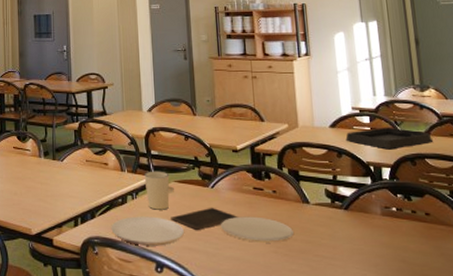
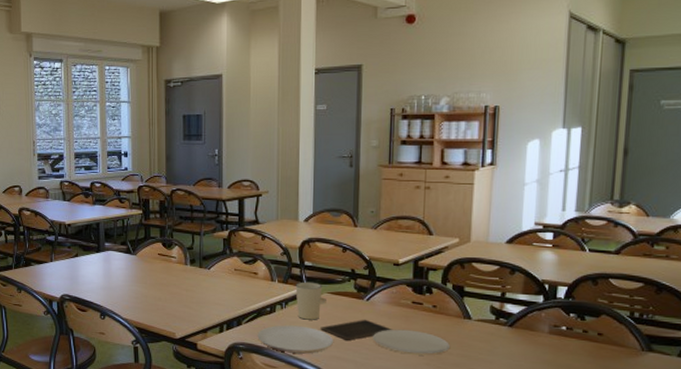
tray: present [345,127,432,150] -> none [522,244,622,268]

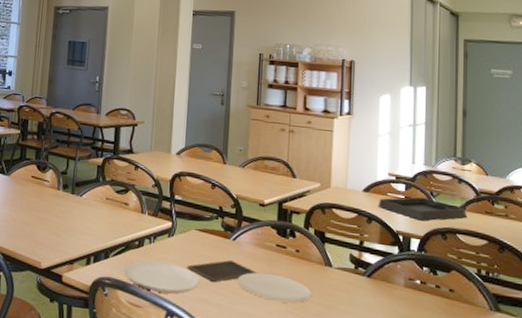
cup: present [295,281,326,320] -> none [164,216,194,258]
tray: none [522,244,622,268] -> present [378,196,467,221]

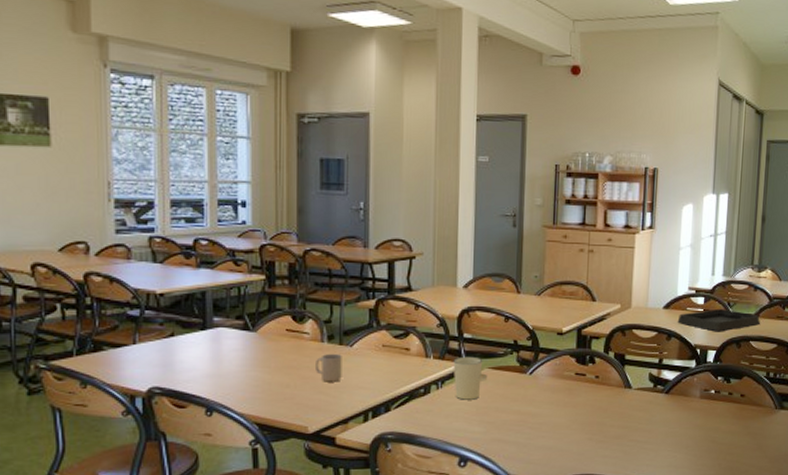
cup: none [51,200,73,226] -> present [316,353,342,382]
plate: present [124,260,199,294] -> none [409,407,494,440]
cup: none [164,216,194,258] -> present [453,356,487,400]
tray: present [187,259,258,282] -> none [480,395,557,420]
plate: present [238,272,313,304] -> none [536,403,612,430]

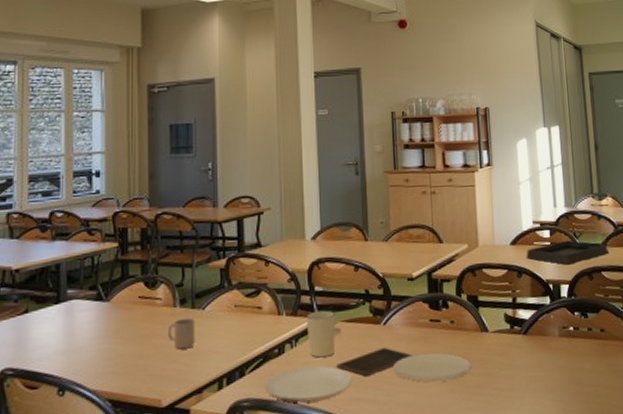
plate: none [409,407,494,440] -> present [264,365,351,403]
tray: none [480,395,557,420] -> present [336,347,414,376]
plate: none [536,403,612,430] -> present [393,352,472,383]

